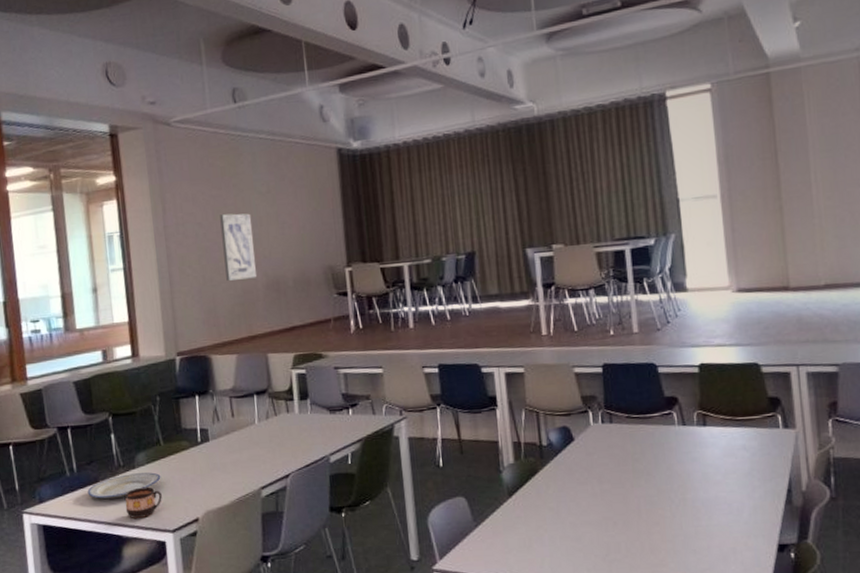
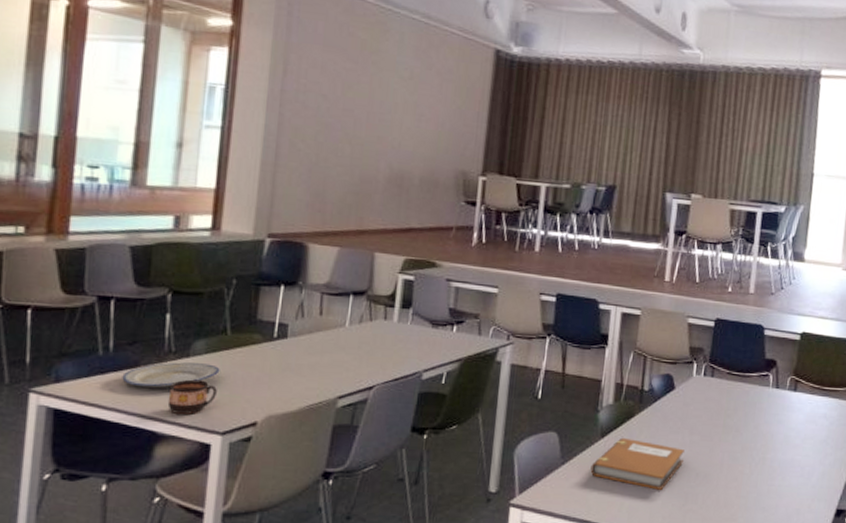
wall art: present [220,213,256,281] -> none [343,91,386,168]
notebook: none [504,494,598,543] -> present [590,437,684,490]

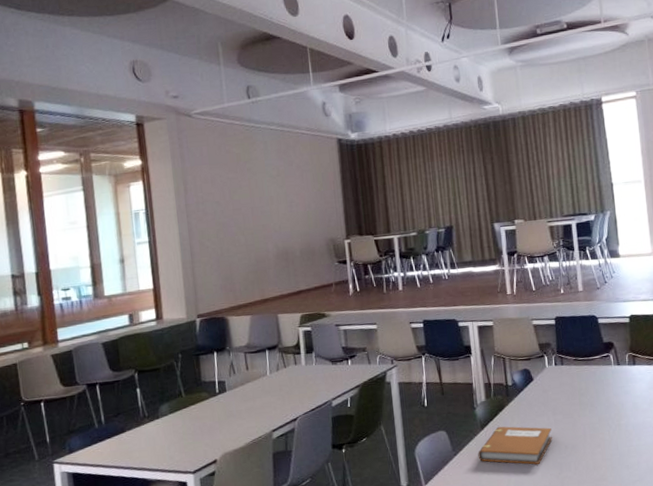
plate: present [122,362,220,388] -> none [114,421,183,447]
cup: present [167,379,217,414] -> none [150,434,184,463]

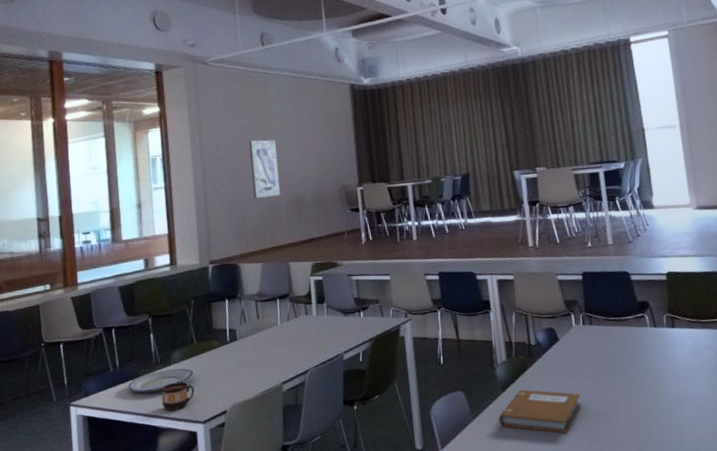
plate: none [114,421,183,447] -> present [128,368,194,393]
cup: none [150,434,184,463] -> present [161,381,194,410]
wall art: none [236,193,268,252] -> present [249,139,280,198]

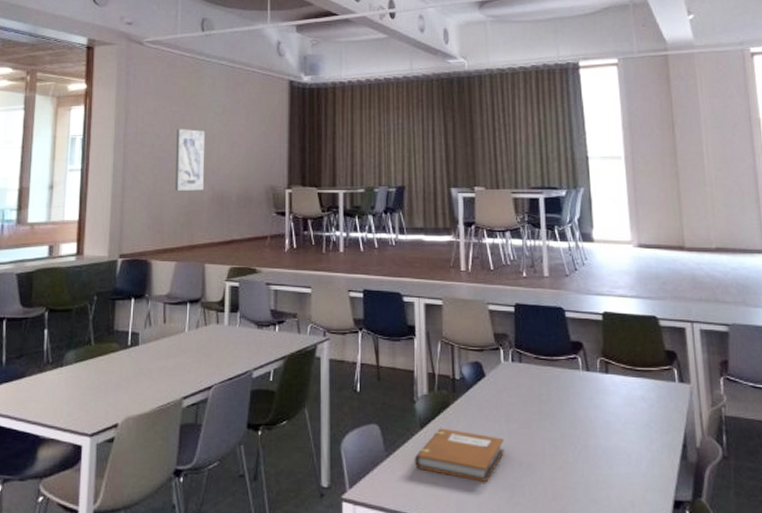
plate: present [128,368,194,393] -> none [12,372,87,395]
cup: present [161,381,194,410] -> none [47,386,85,418]

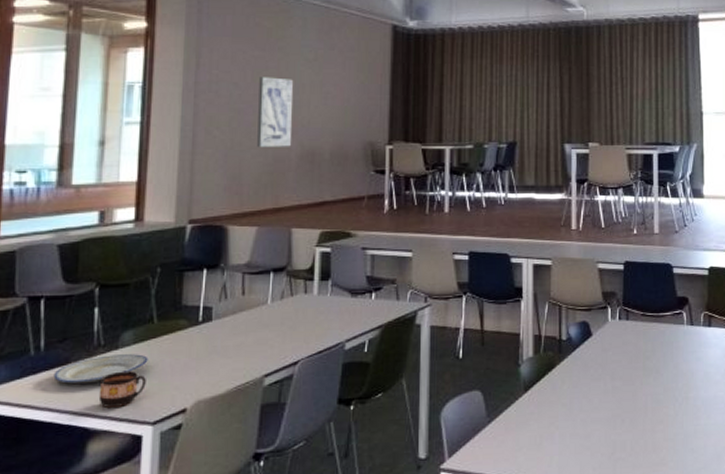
plate: none [12,372,87,395] -> present [53,354,148,384]
cup: none [47,386,85,418] -> present [98,371,146,408]
notebook: present [414,428,504,482] -> none [517,389,608,441]

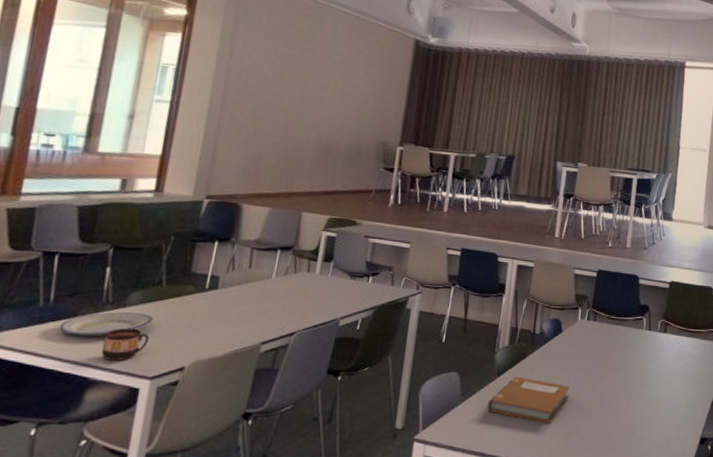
wall art: present [257,77,294,147] -> none [278,72,319,139]
notebook: none [517,389,608,441] -> present [487,376,570,423]

